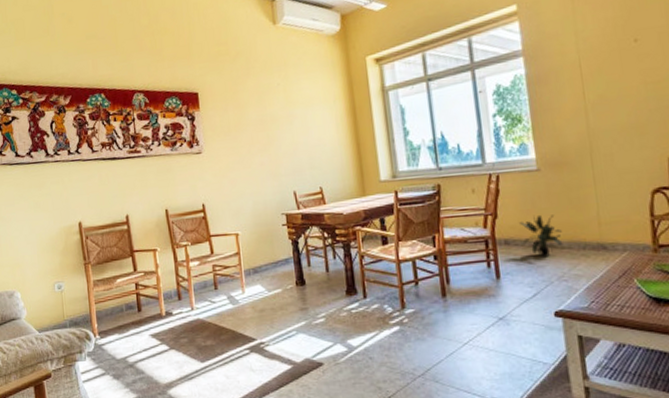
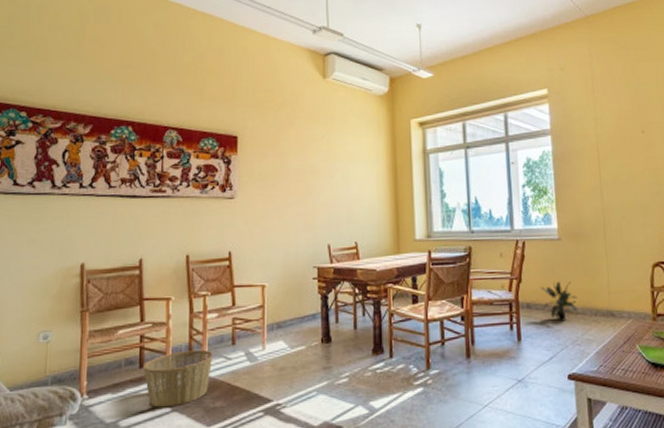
basket: none [141,294,200,346] -> present [143,349,214,408]

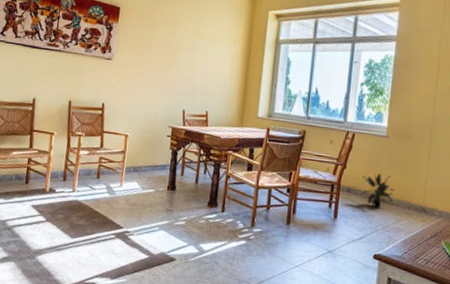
basket: present [143,349,214,408] -> none [28,176,82,219]

